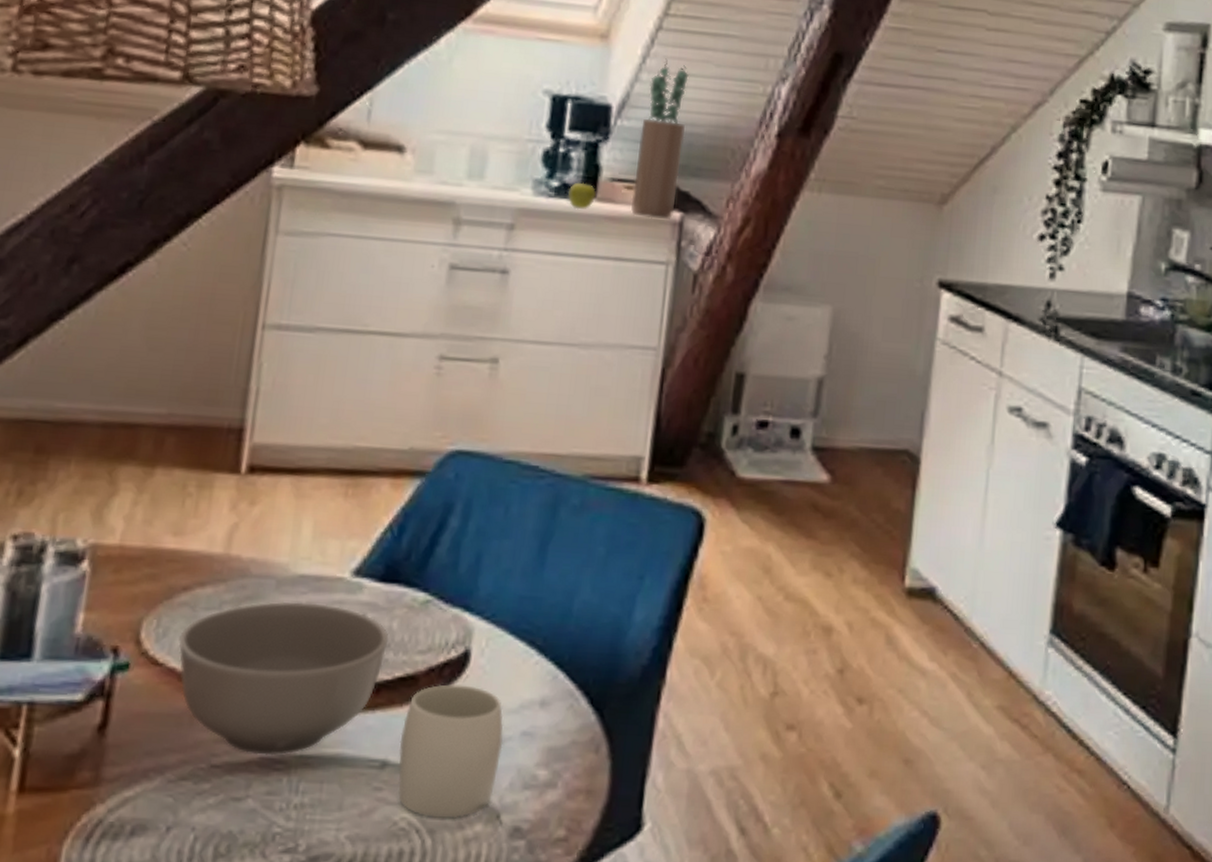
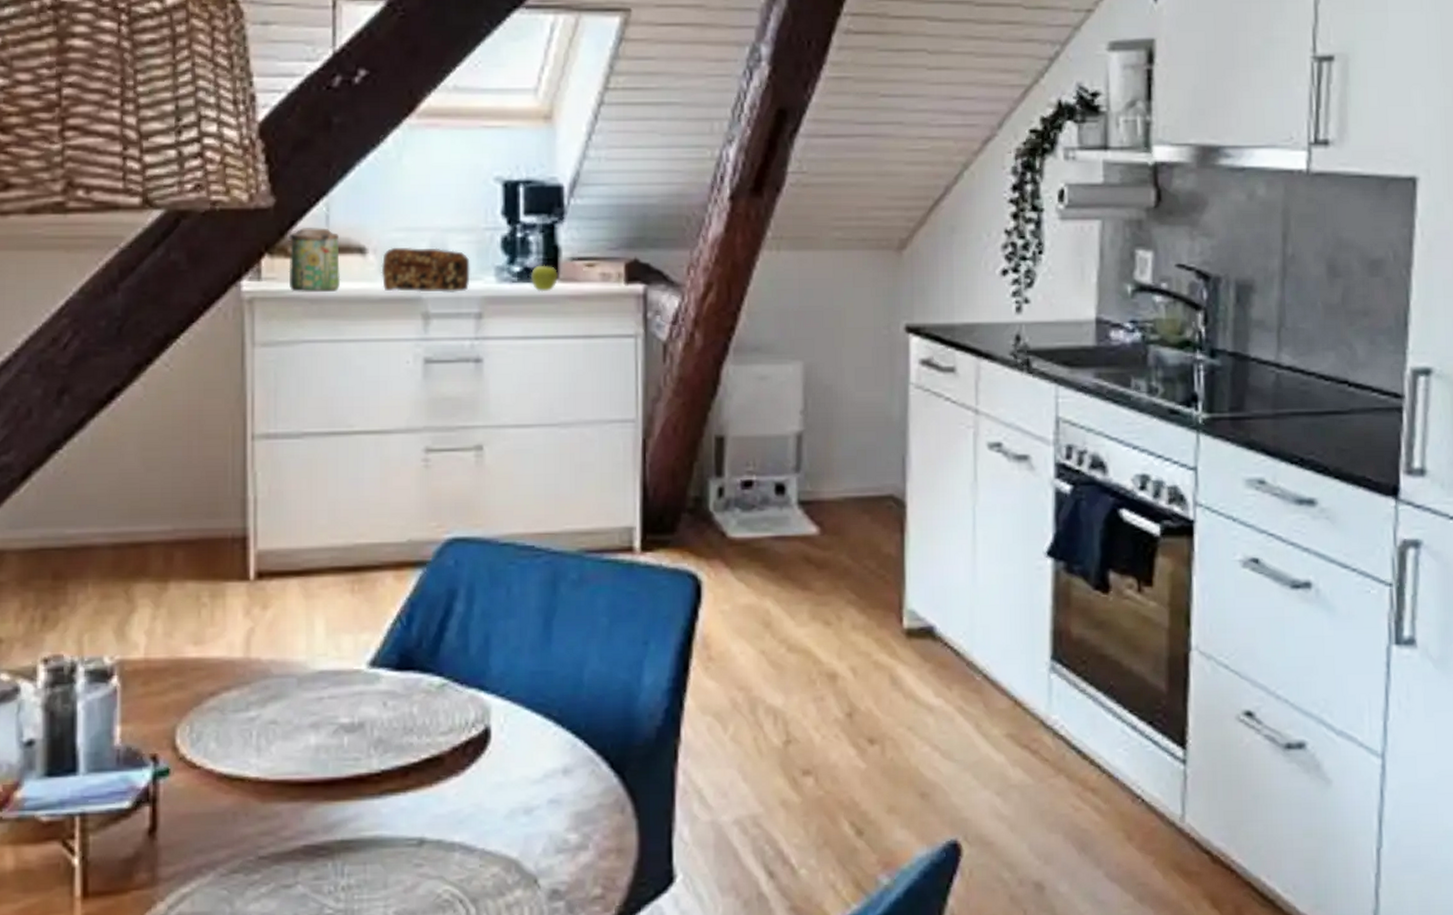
bowl: present [178,601,389,756] -> none [213,696,411,843]
canister: none [322,120,379,188] -> present [288,228,341,292]
mug: present [398,684,504,818] -> none [433,761,532,887]
bread loaf: none [416,150,509,201] -> present [381,248,470,293]
vase: present [630,58,689,219] -> none [593,133,639,294]

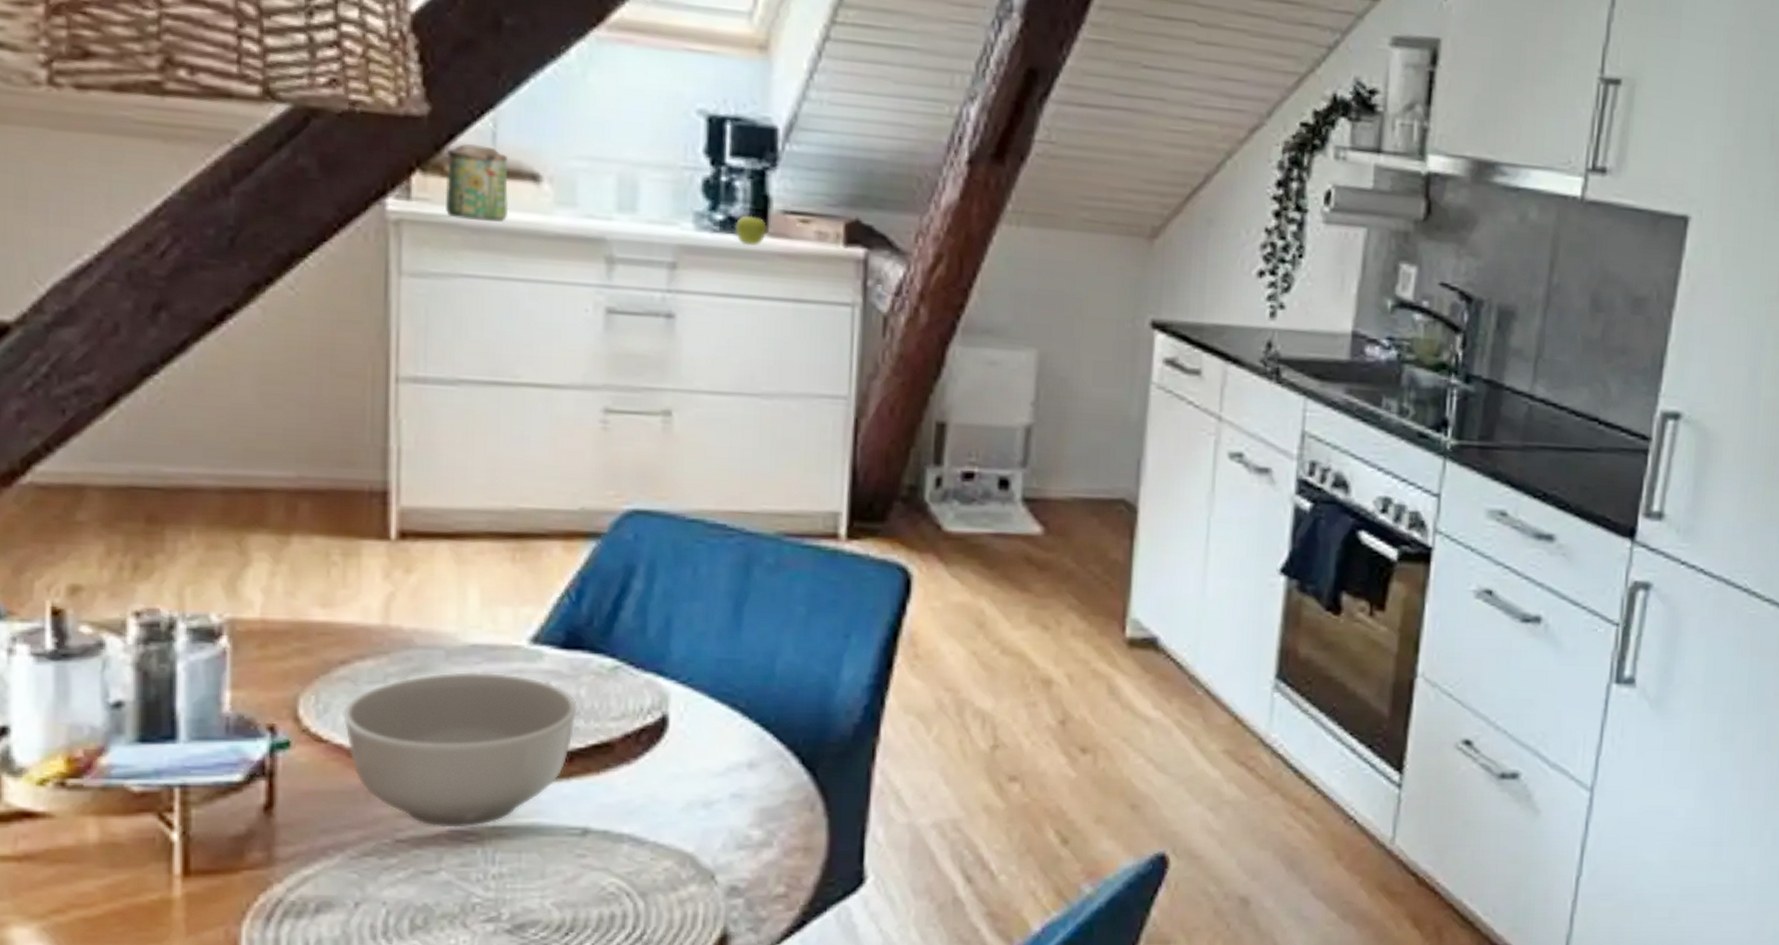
bowl: none [213,696,411,843] -> present [343,672,578,828]
bread loaf: present [381,248,470,293] -> none [557,178,665,237]

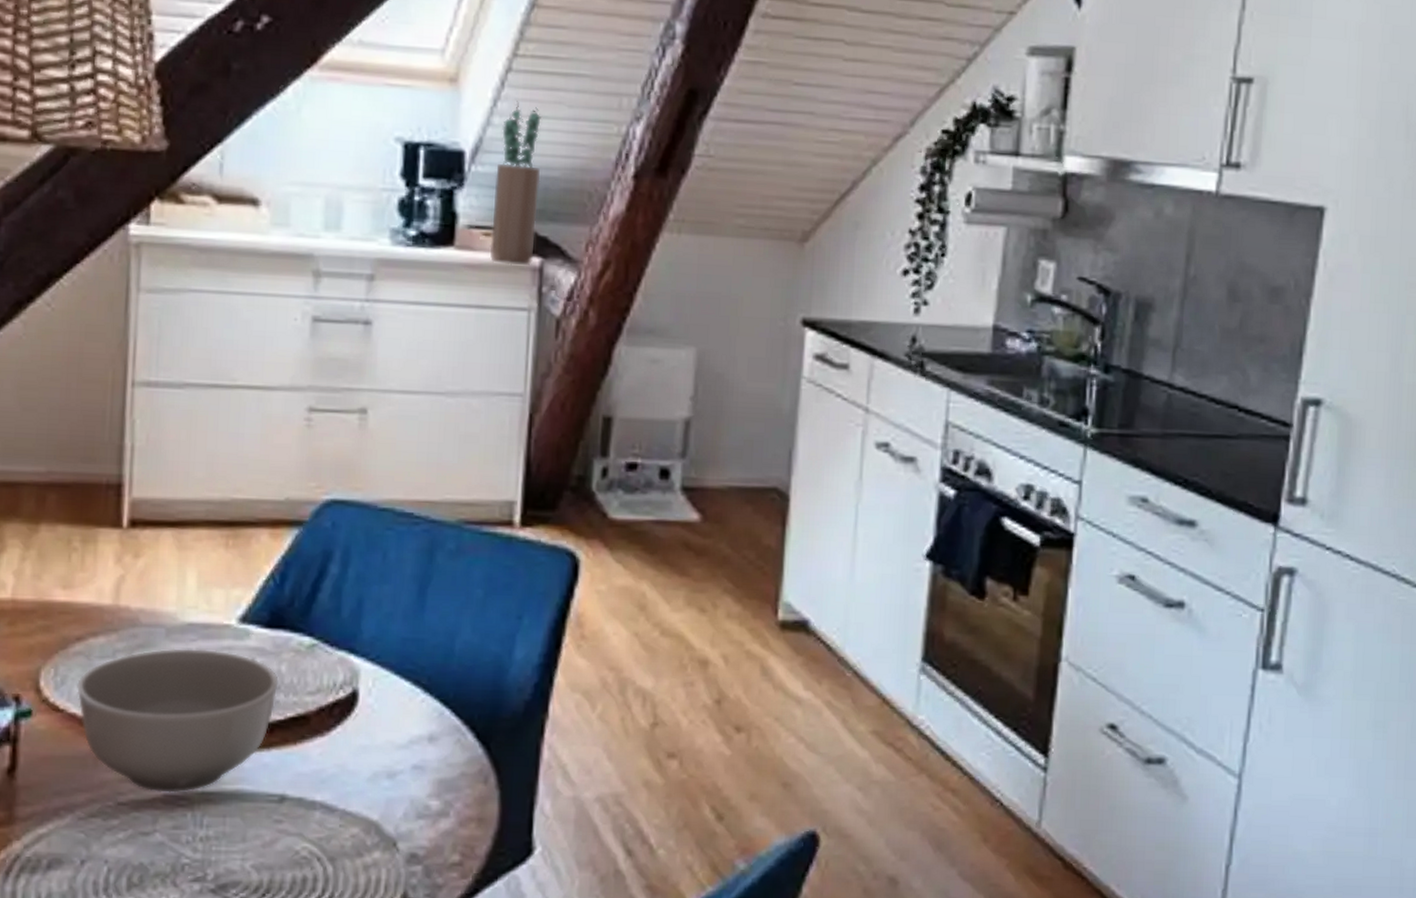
canister: present [445,144,509,222] -> none [178,174,233,242]
fruit: present [734,215,767,246] -> none [425,230,454,258]
vase: none [807,73,864,256] -> present [489,101,541,265]

